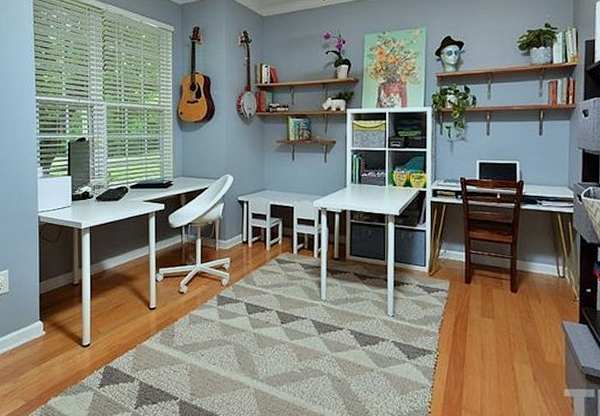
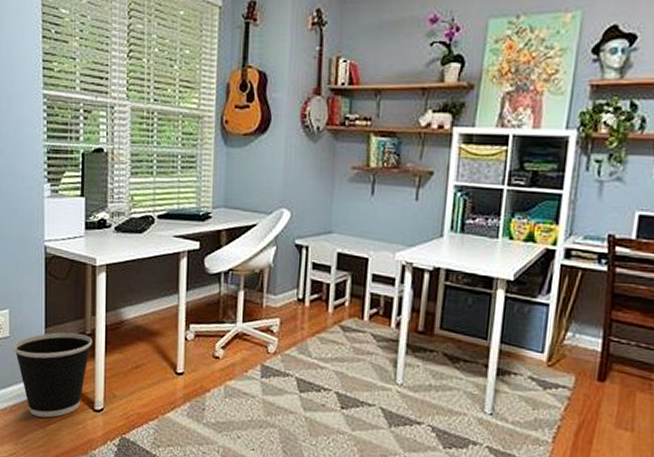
wastebasket: none [12,284,79,357] -> present [13,332,92,418]

